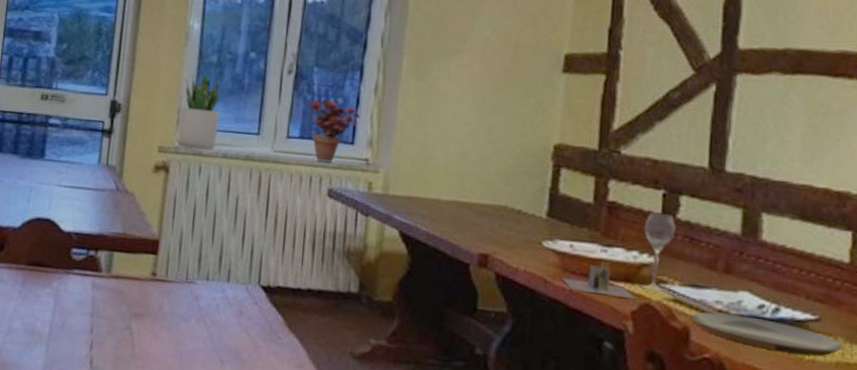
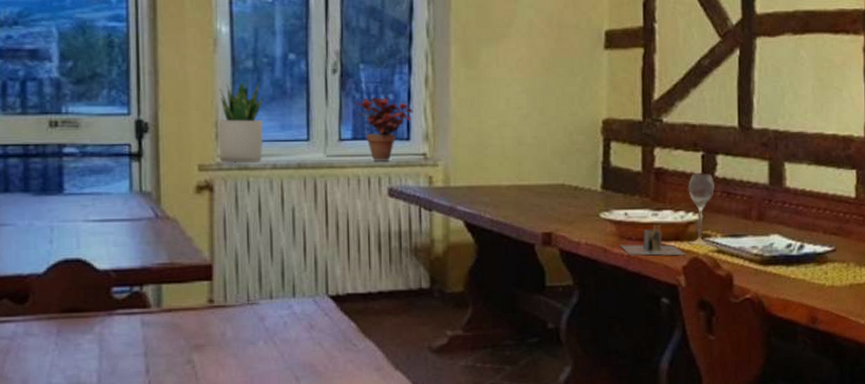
platter: present [691,312,843,357] -> none [733,256,854,283]

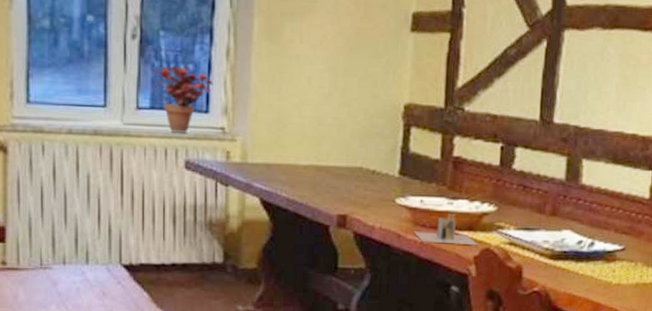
planter: present [217,77,263,163] -> none [12,37,60,126]
wineglass: present [688,173,715,246] -> none [481,164,512,237]

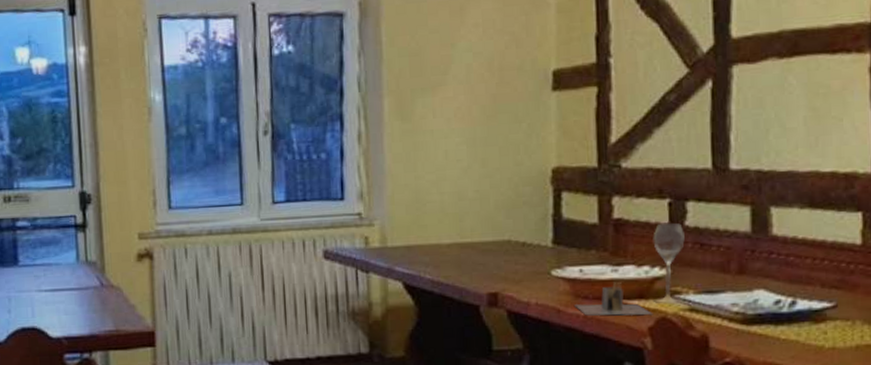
potted plant: present [154,65,214,133] -> none [287,156,347,223]
wineglass: none [481,164,512,237] -> present [653,222,685,304]

